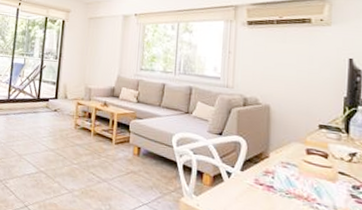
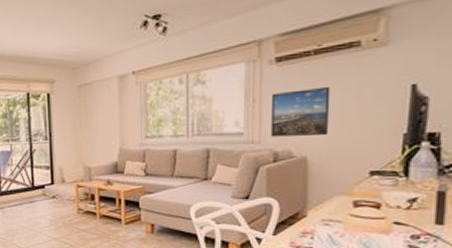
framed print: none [241,49,289,90] -> present [270,86,331,137]

